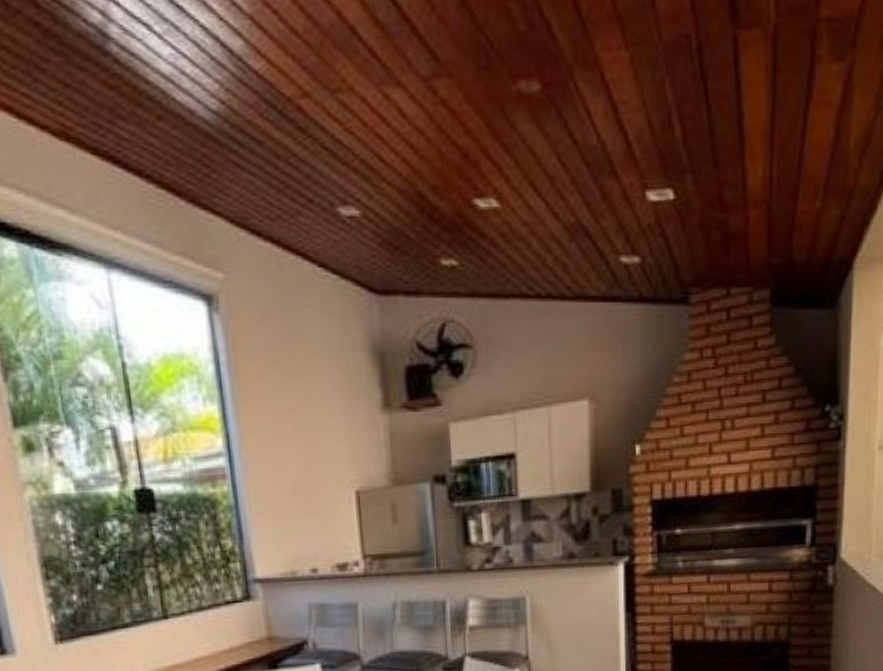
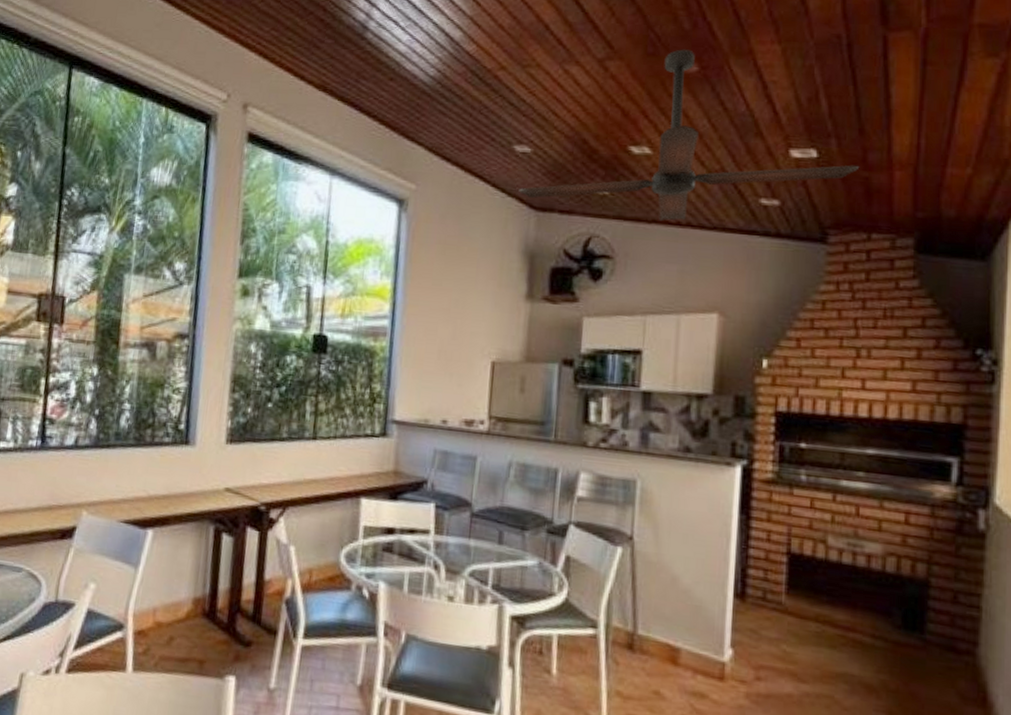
ceiling fan: none [353,59,715,295] -> present [519,49,858,222]

